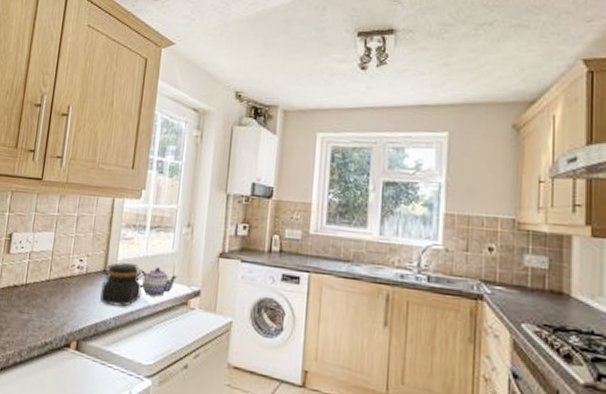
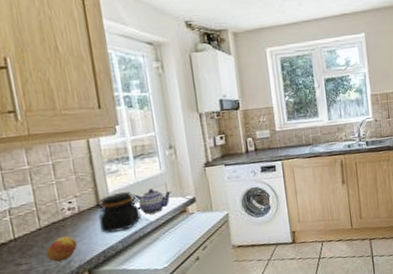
fruit: none [46,294,76,322] -> present [46,236,78,262]

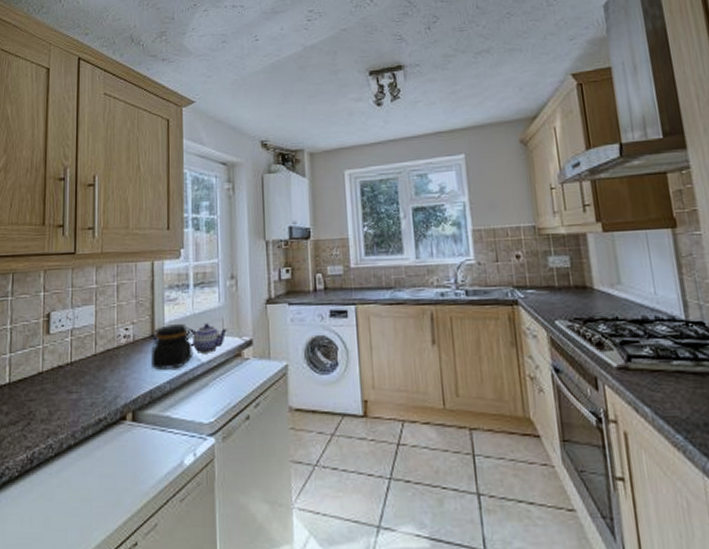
fruit: present [46,236,78,262] -> none [96,366,127,396]

